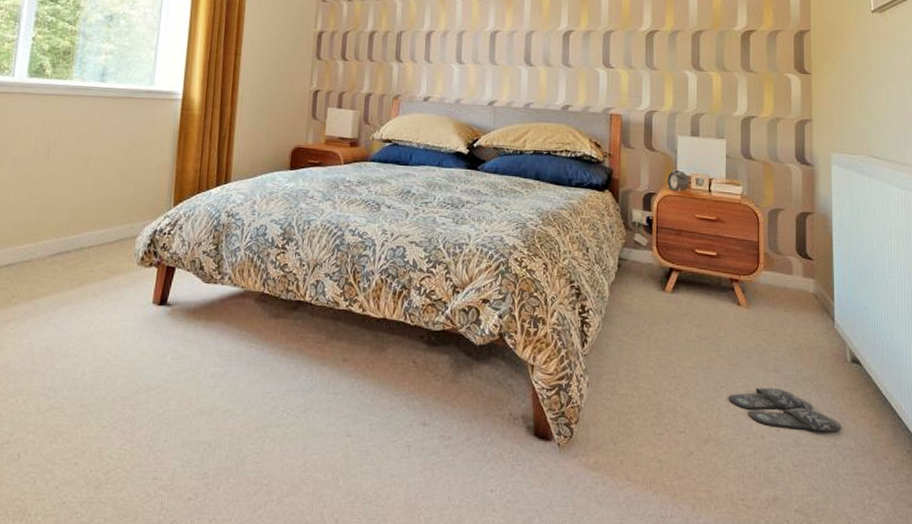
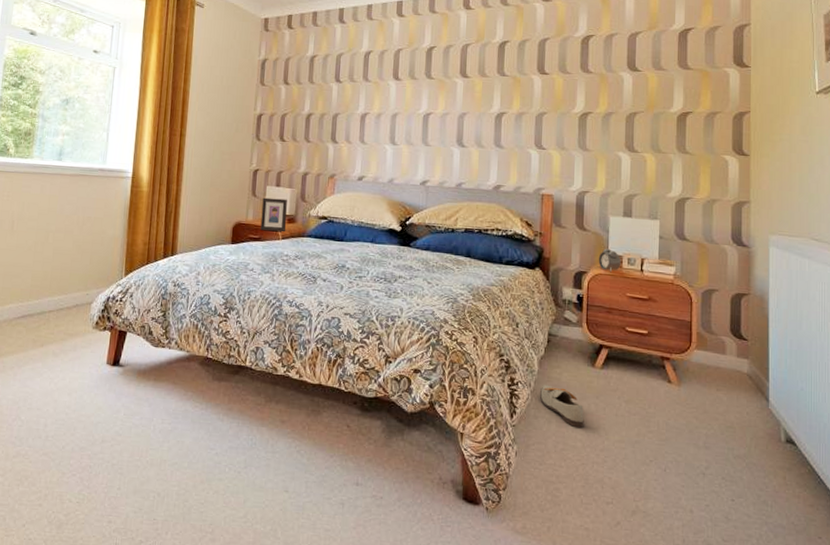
picture frame: none [321,120,350,157] -> present [260,197,287,233]
shoe: none [610,311,656,355] -> present [539,385,585,428]
slippers: present [728,387,841,432] -> none [657,463,773,510]

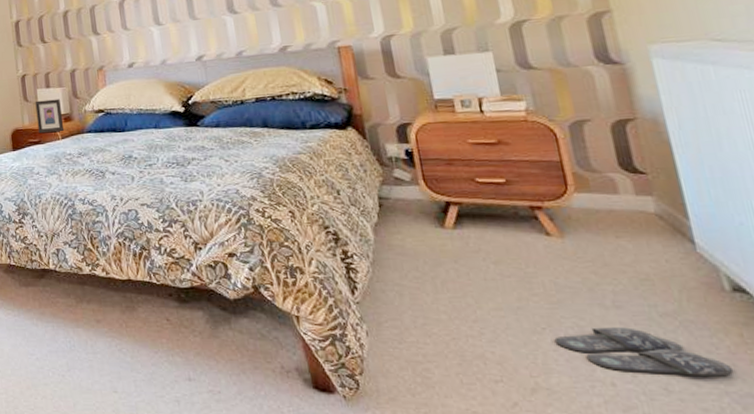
shoe: present [539,385,585,428] -> none [381,254,446,297]
alarm clock: present [598,248,621,273] -> none [422,93,454,120]
slippers: none [657,463,773,510] -> present [554,327,732,377]

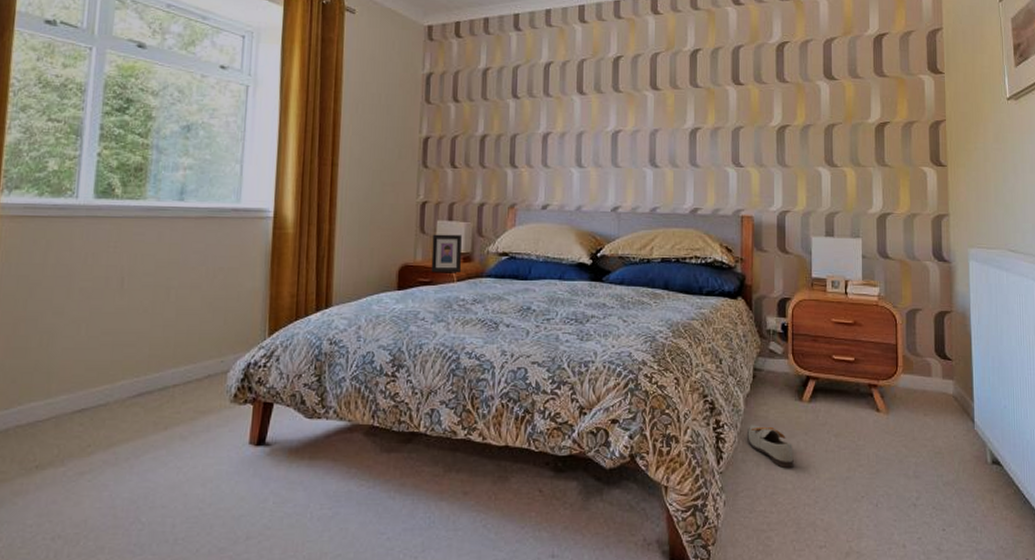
shoe: none [381,254,446,297] -> present [746,425,794,468]
slippers: present [554,327,732,377] -> none [869,495,982,537]

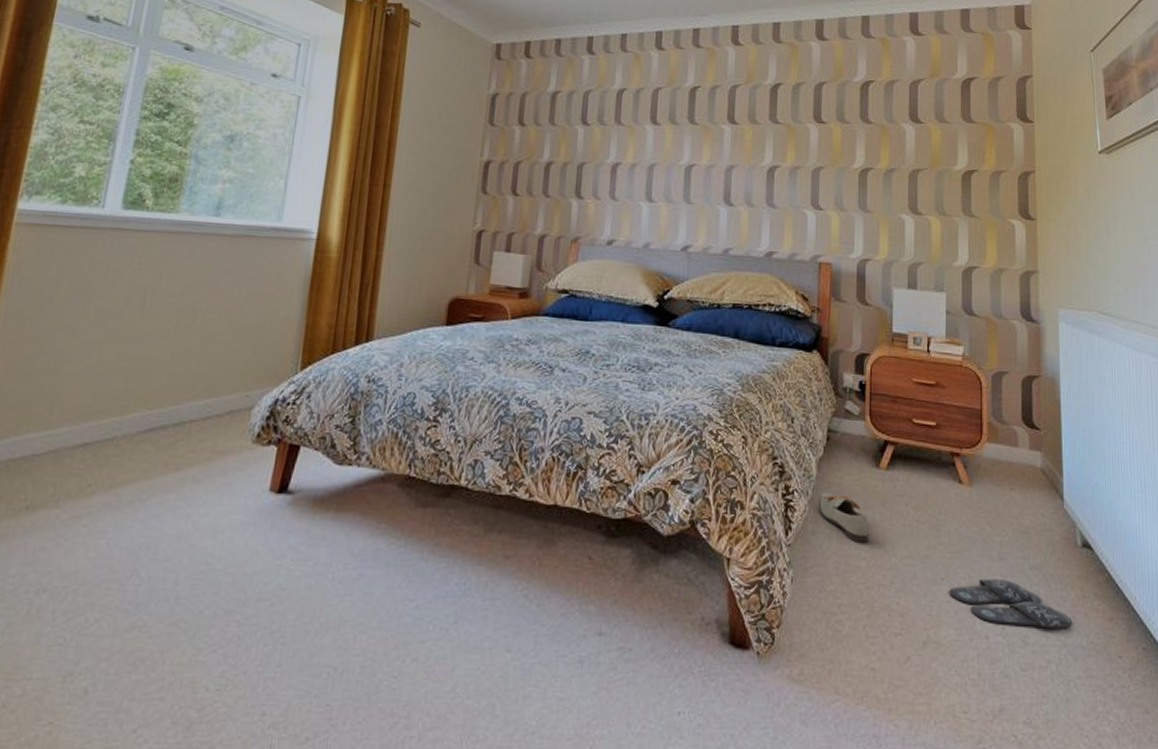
picture frame: present [431,234,462,273] -> none [484,266,519,310]
slippers: none [869,495,982,537] -> present [949,579,1072,629]

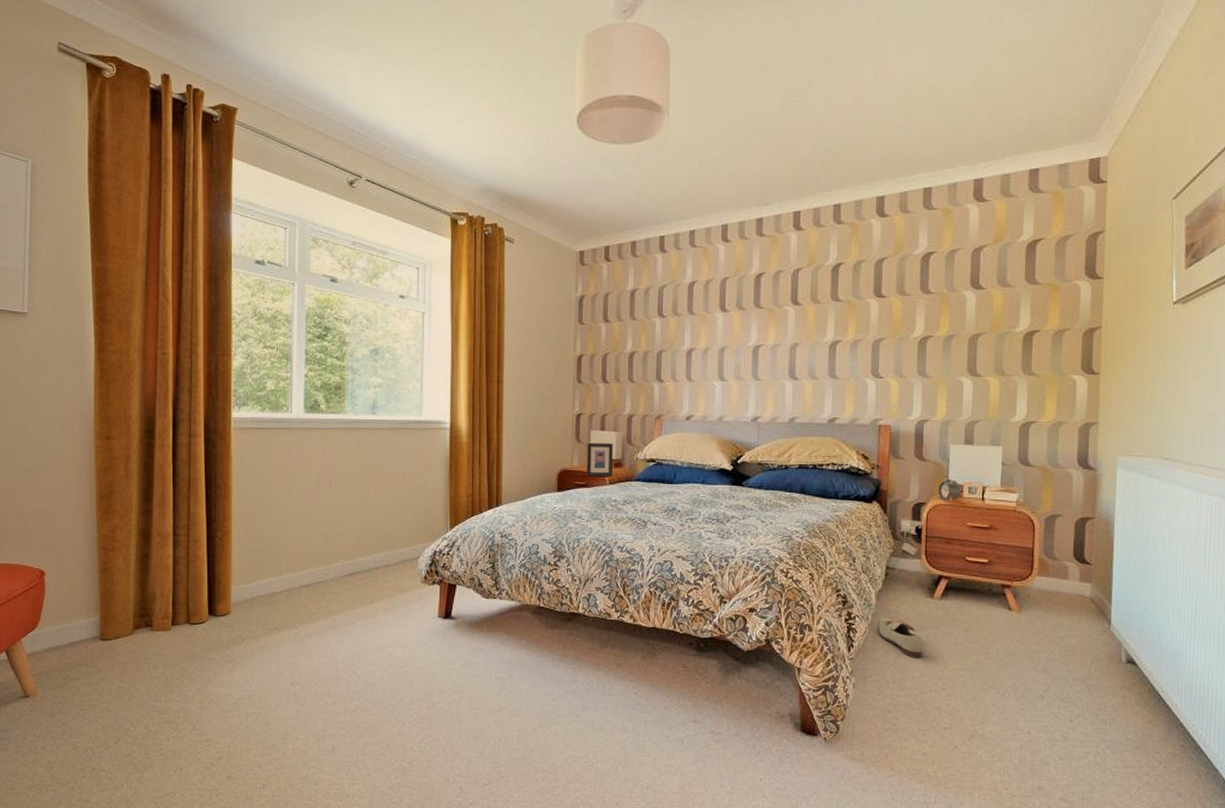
picture frame: none [484,266,519,310] -> present [586,442,614,478]
alarm clock: none [882,326,907,355] -> present [938,478,962,503]
slippers: present [949,579,1072,629] -> none [995,687,1112,728]

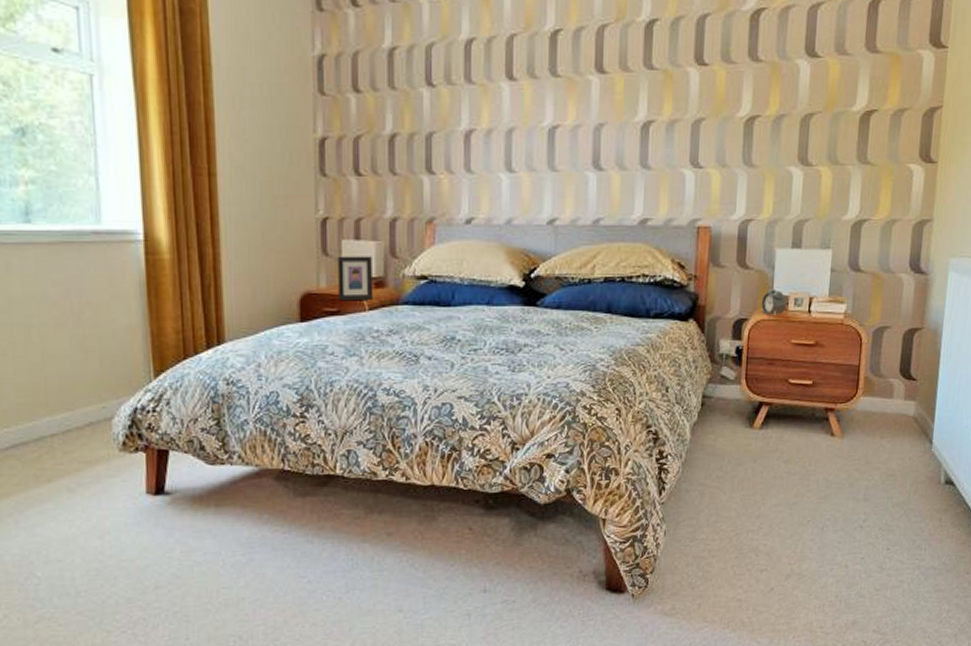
shoe: present [877,618,923,657] -> none [691,454,740,496]

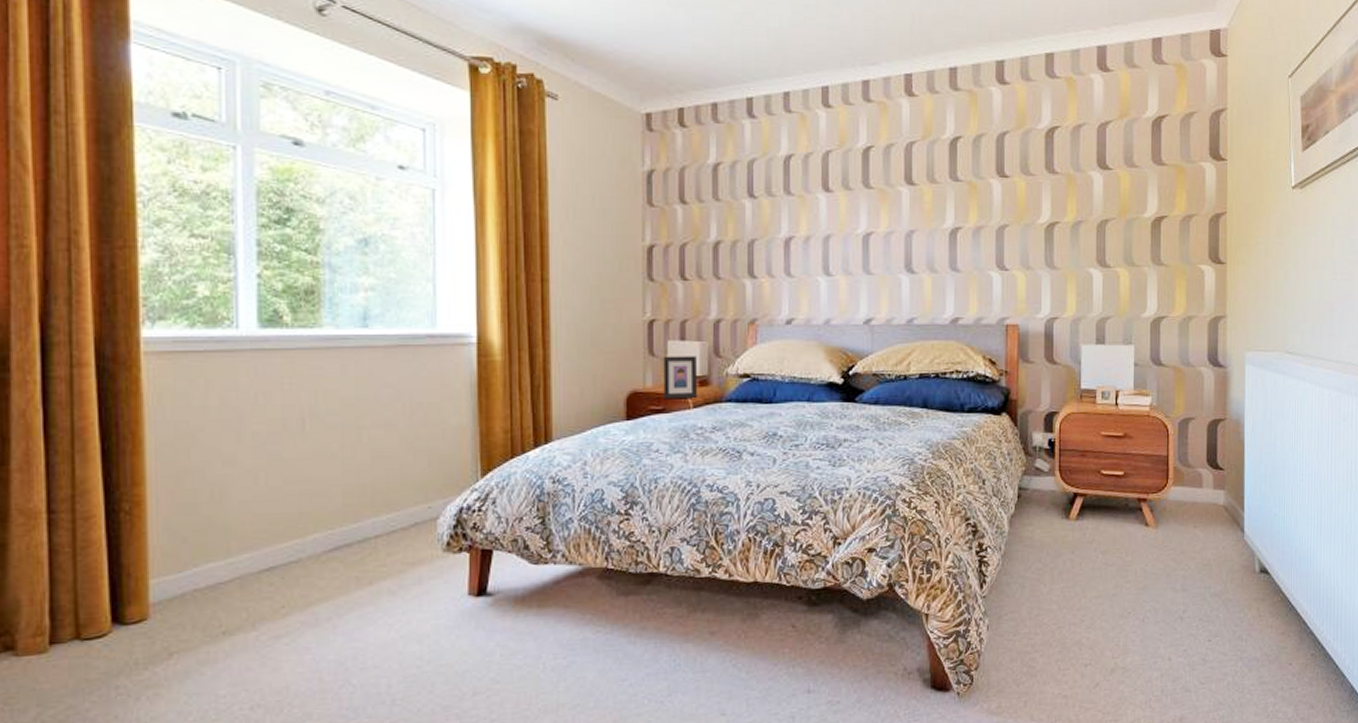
alarm clock: present [761,289,787,318] -> none [1070,383,1095,411]

